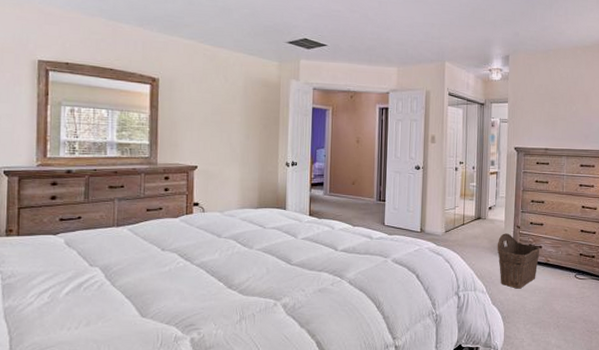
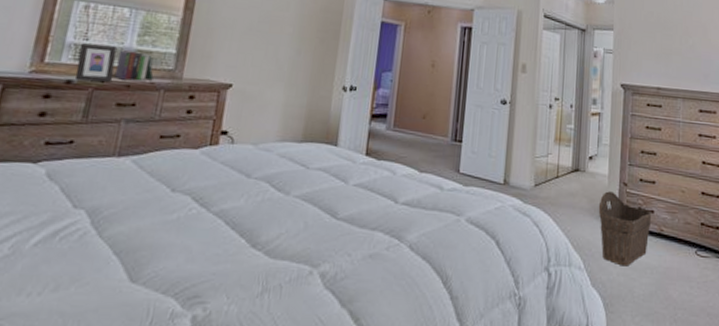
picture frame: none [72,140,103,171] -> present [75,43,117,82]
books: none [104,143,134,168] -> present [115,49,154,81]

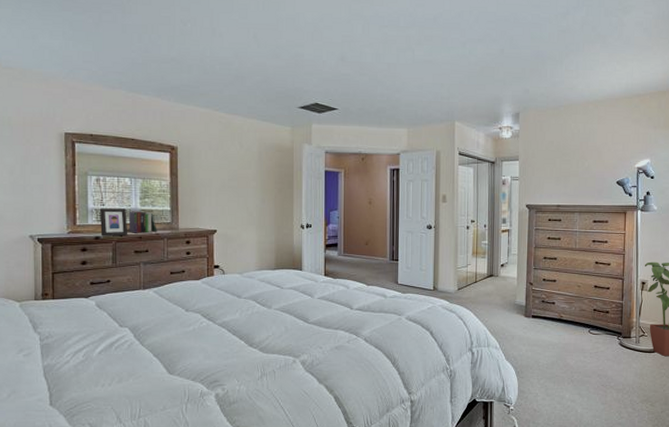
wicker basket: present [598,191,652,267] -> none [509,290,553,345]

